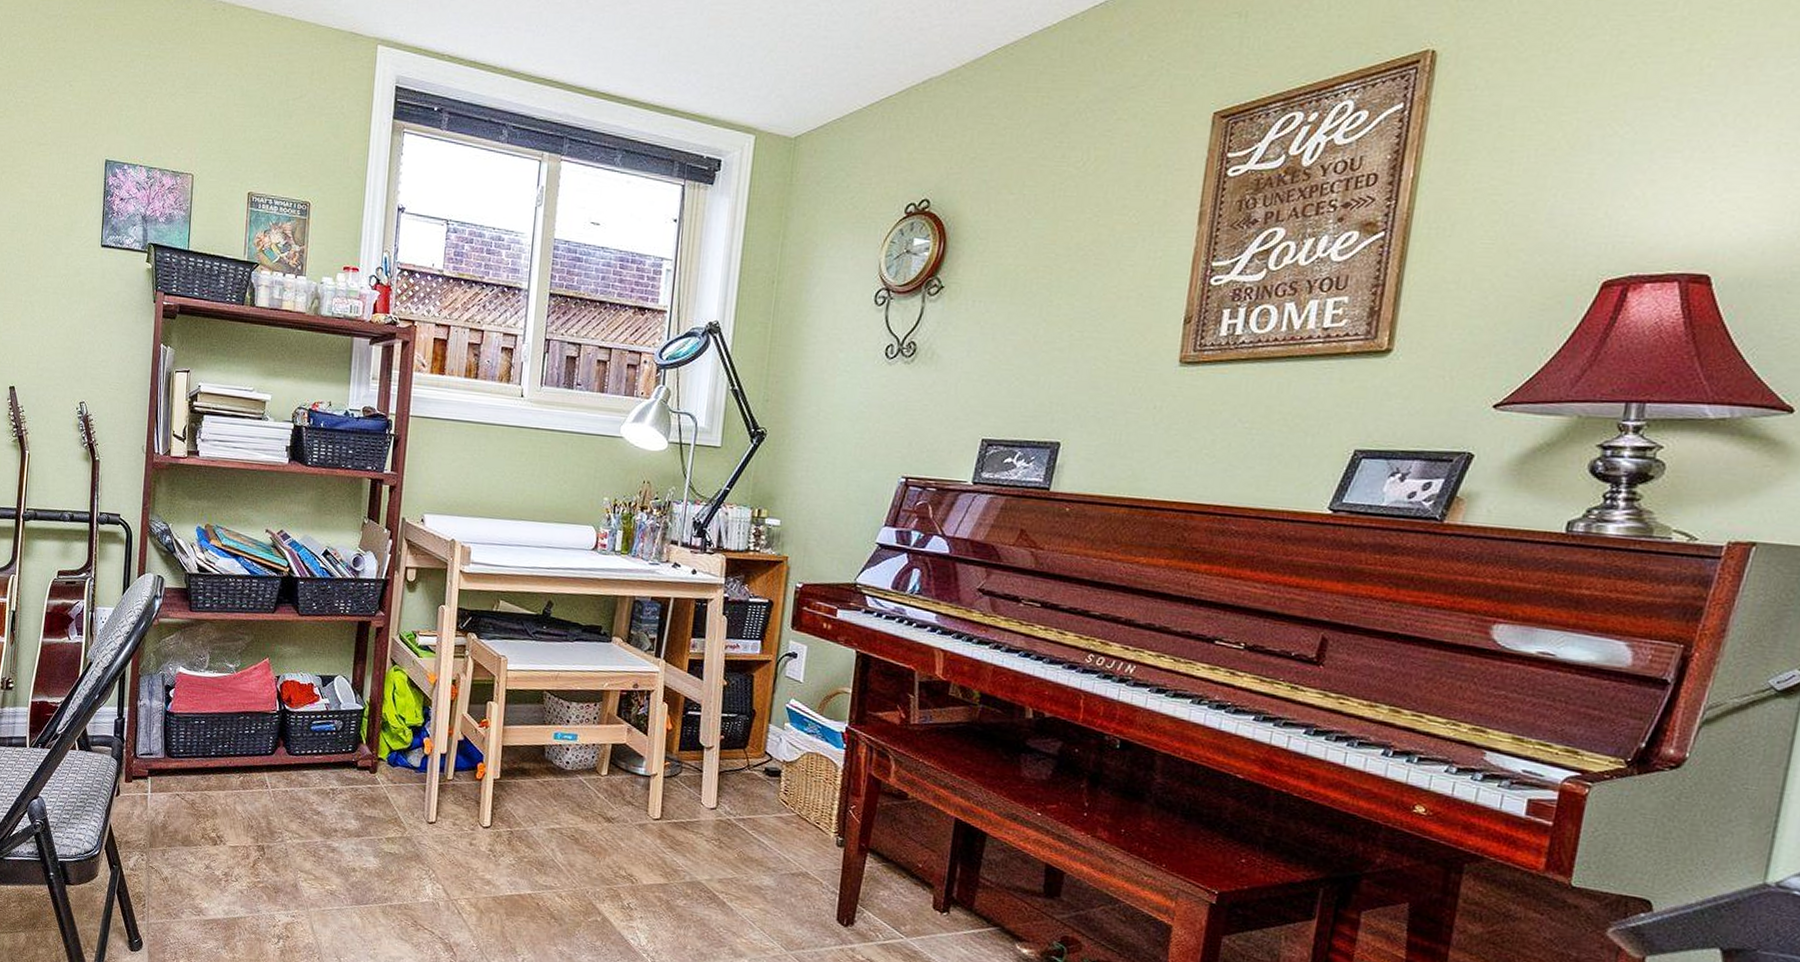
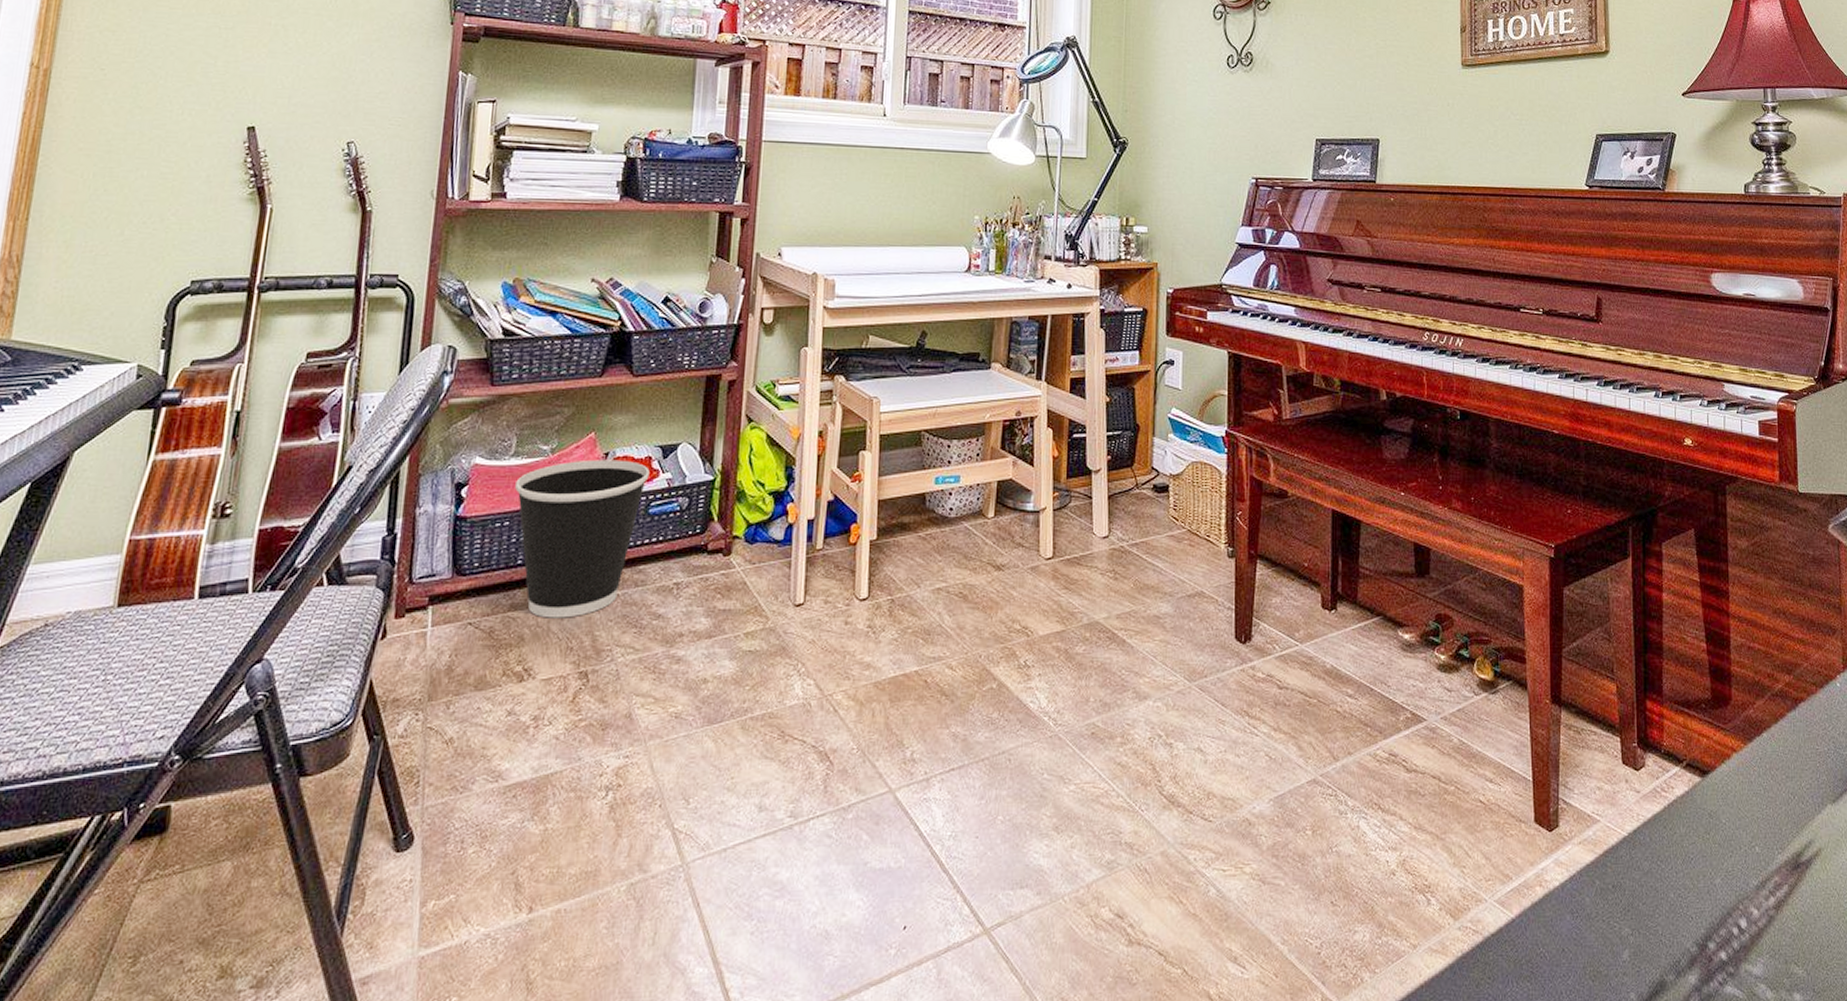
wastebasket: none [209,679,312,803] -> present [515,459,650,618]

